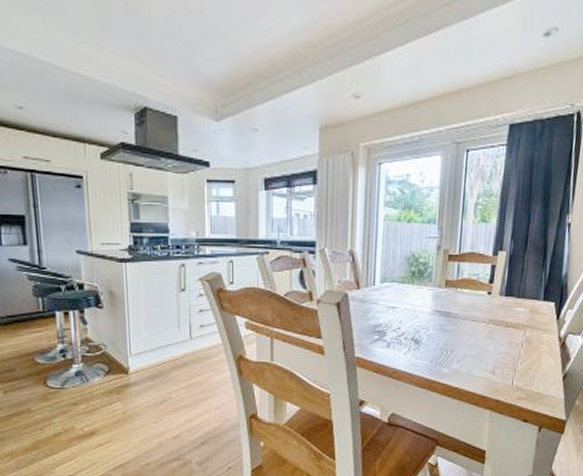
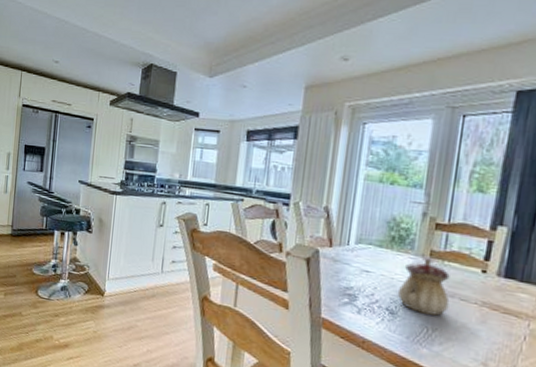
teapot: none [420,286,464,338] -> present [397,256,450,316]

